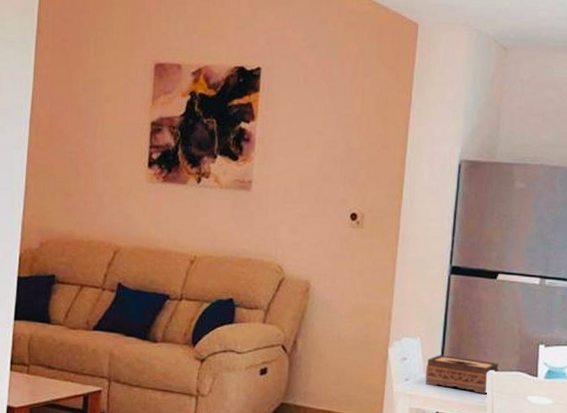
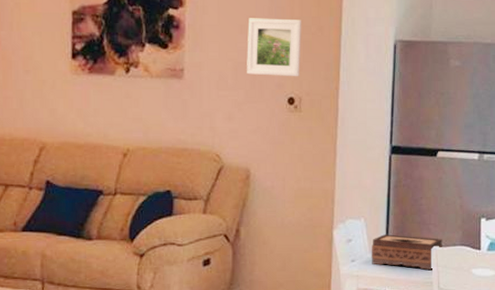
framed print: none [312,133,369,193] -> present [247,18,302,77]

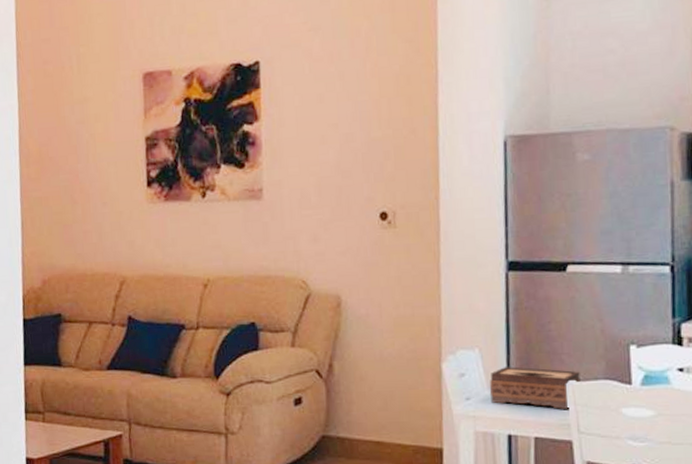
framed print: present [247,18,302,77] -> none [330,123,392,190]

